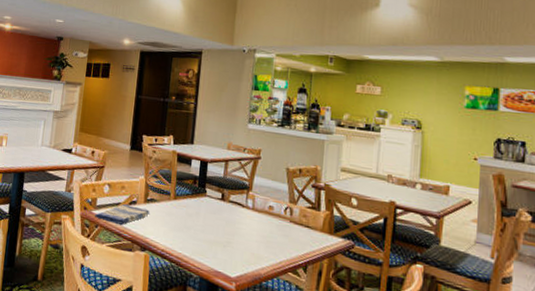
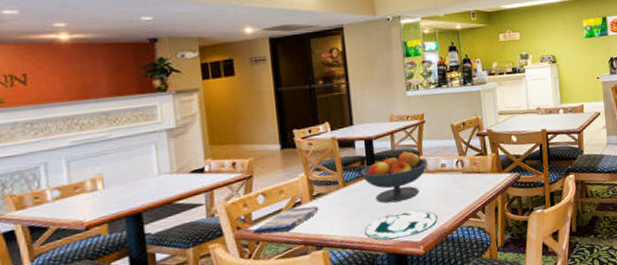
plate: none [184,239,255,269] -> present [365,210,438,240]
fruit bowl: none [191,182,257,231] -> present [360,150,428,204]

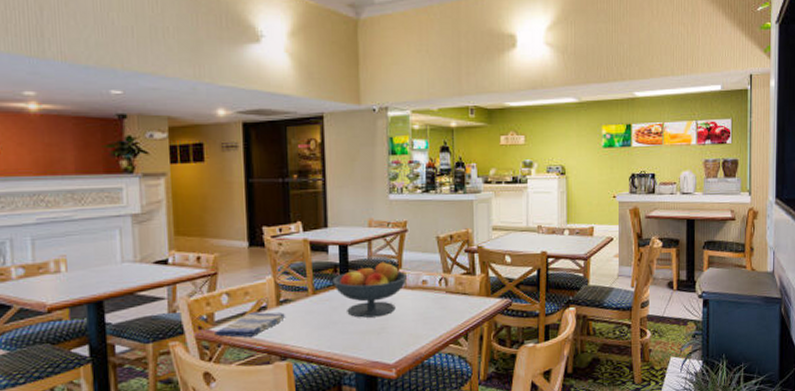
plate: present [365,210,438,240] -> none [333,328,414,358]

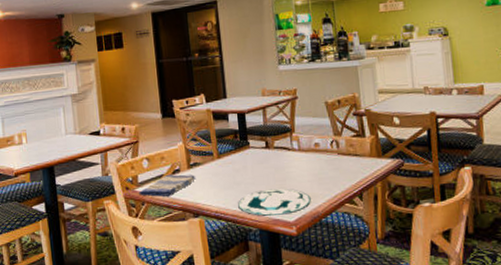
fruit bowl: present [332,262,408,318] -> none [234,127,301,179]
plate: none [333,328,414,358] -> present [238,188,311,216]

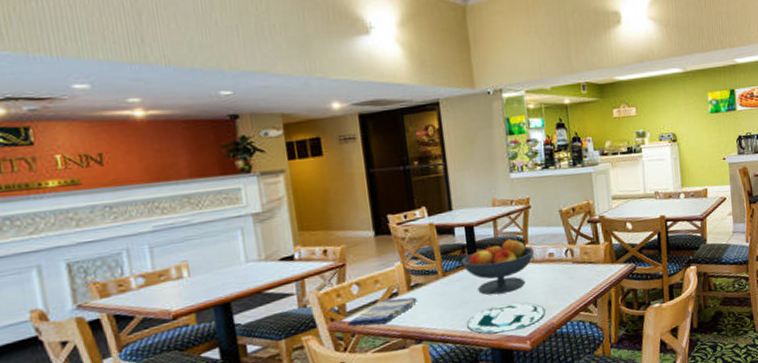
fruit bowl: none [234,127,301,179] -> present [461,238,535,295]

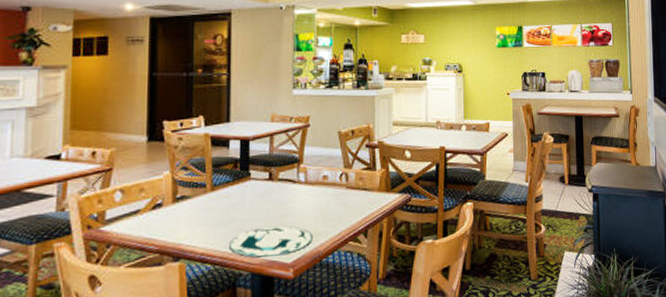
dish towel: present [347,297,419,326] -> none [104,209,182,238]
fruit bowl: present [461,238,535,295] -> none [232,157,309,215]

